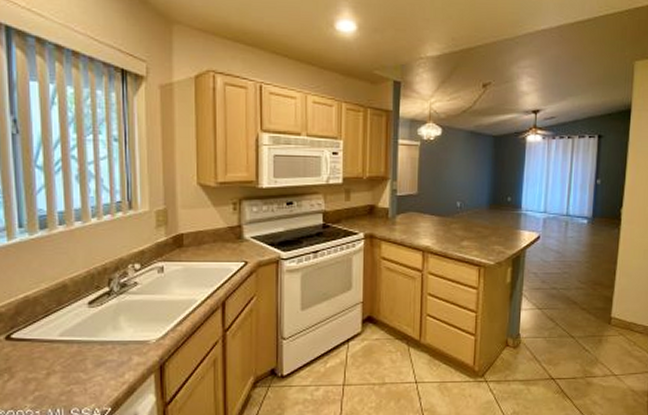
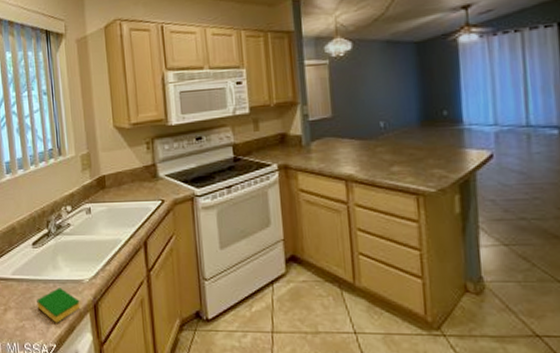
dish sponge: none [90,349,144,386] -> present [37,288,80,323]

